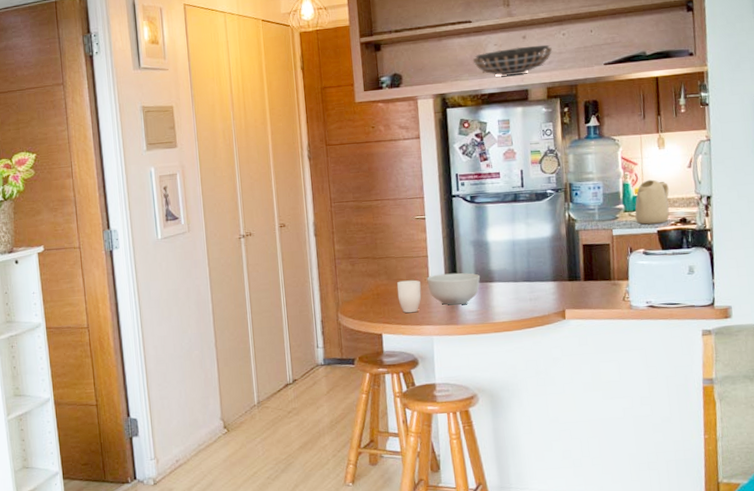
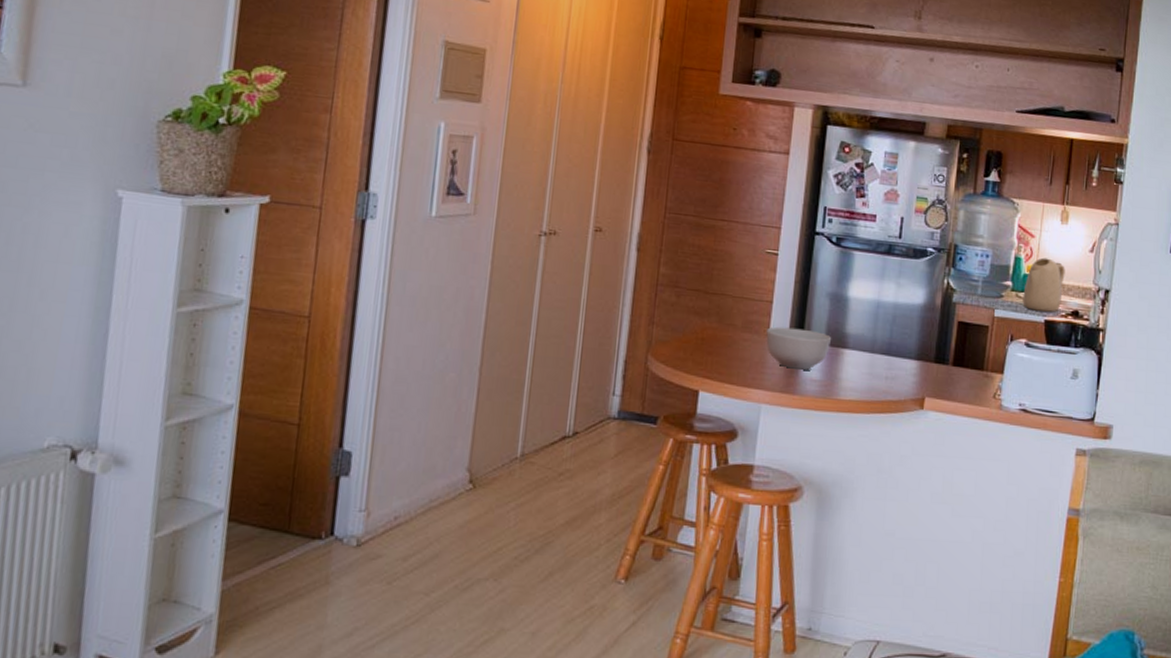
mug: present [396,280,422,313] -> none [726,327,758,371]
decorative bowl: present [473,45,552,76] -> none [868,68,961,102]

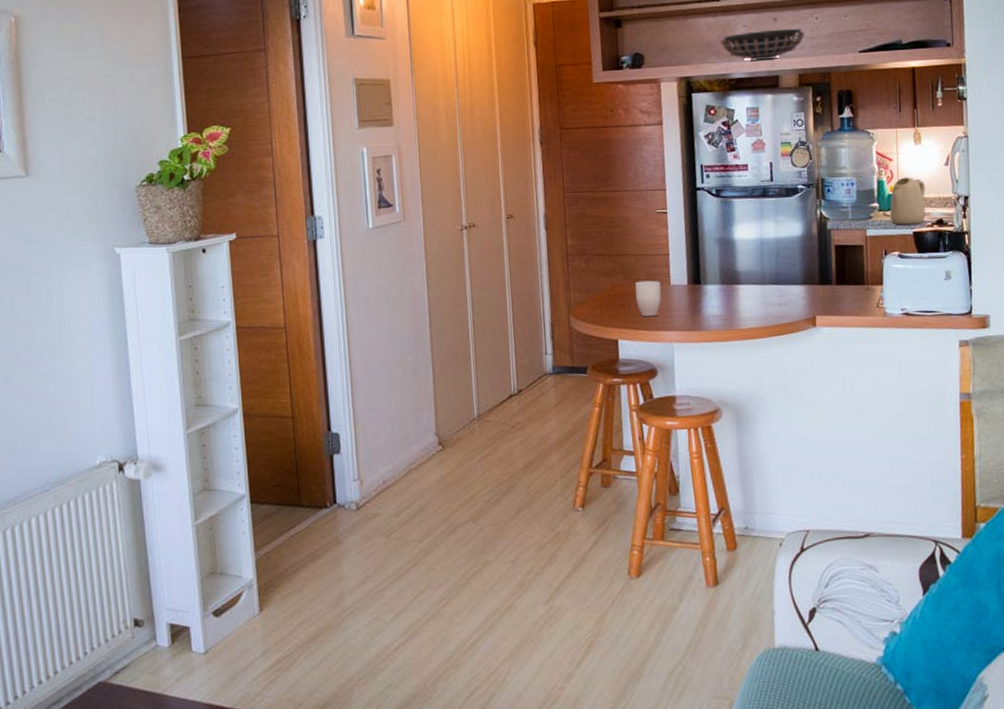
mug: none [726,327,758,371] -> present [634,280,662,317]
bowl: present [766,326,832,371] -> none [668,273,726,310]
decorative bowl: none [868,68,961,102] -> present [721,28,805,60]

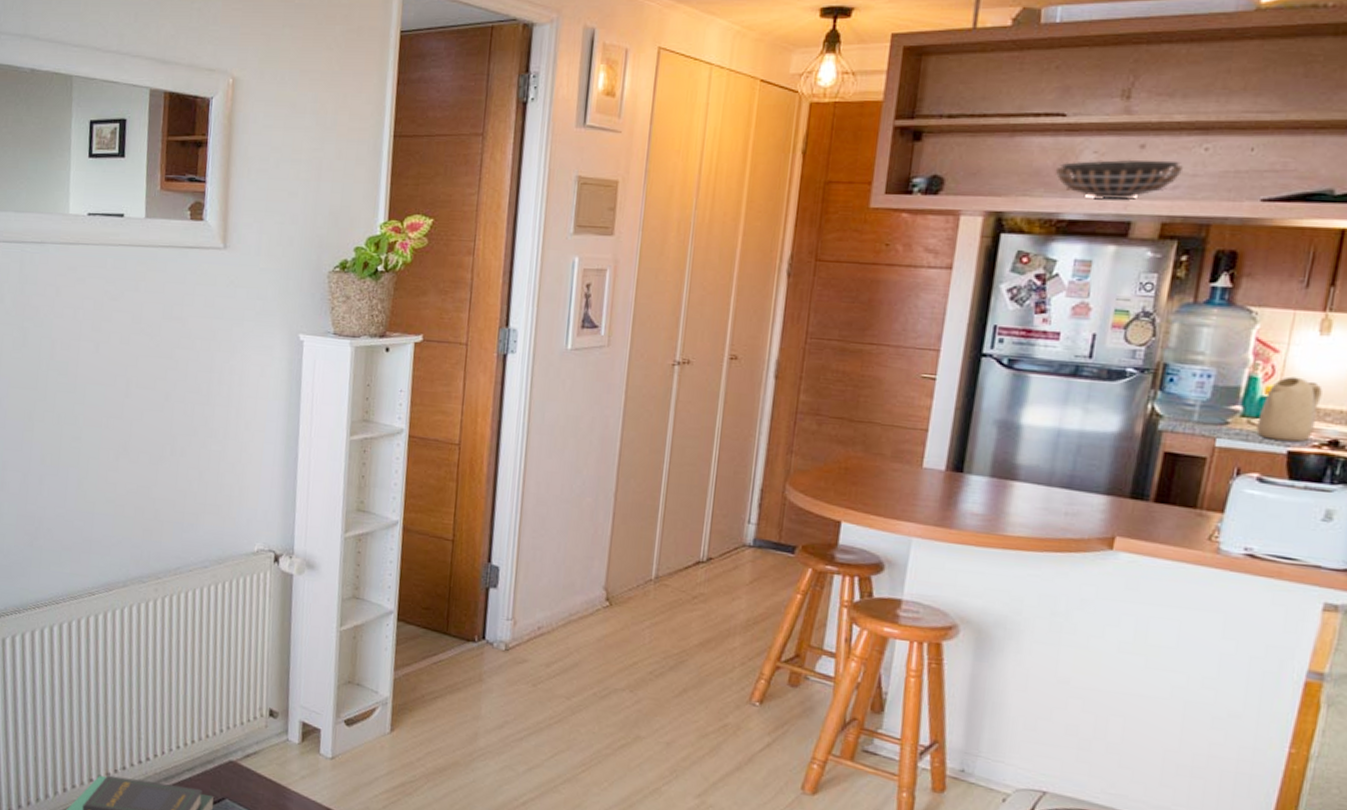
mug: present [634,280,662,317] -> none [872,456,910,502]

